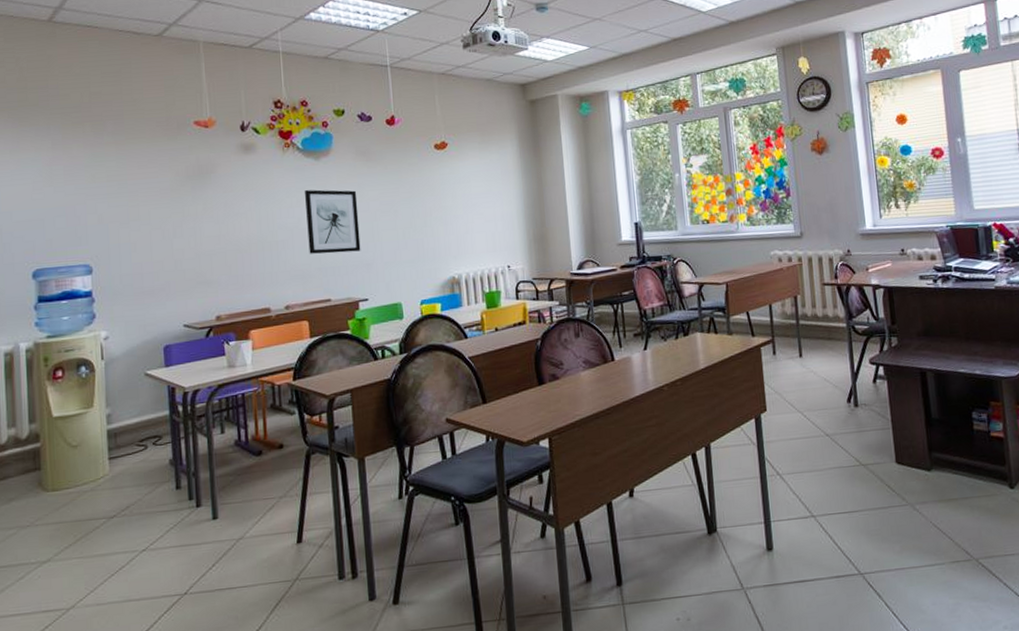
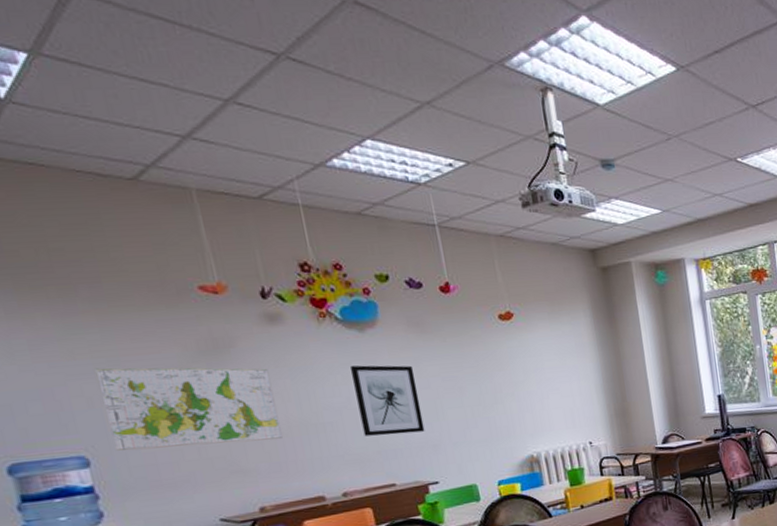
map: none [108,190,242,261] -> present [95,367,282,451]

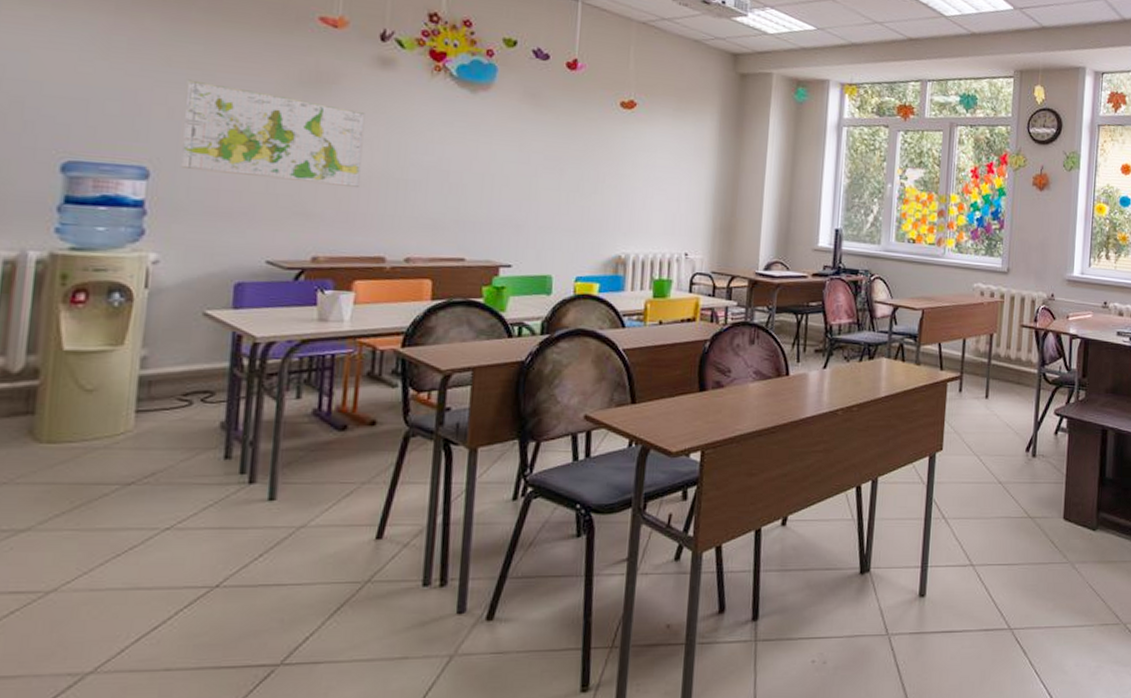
wall art: present [349,365,425,436] -> none [446,126,518,209]

